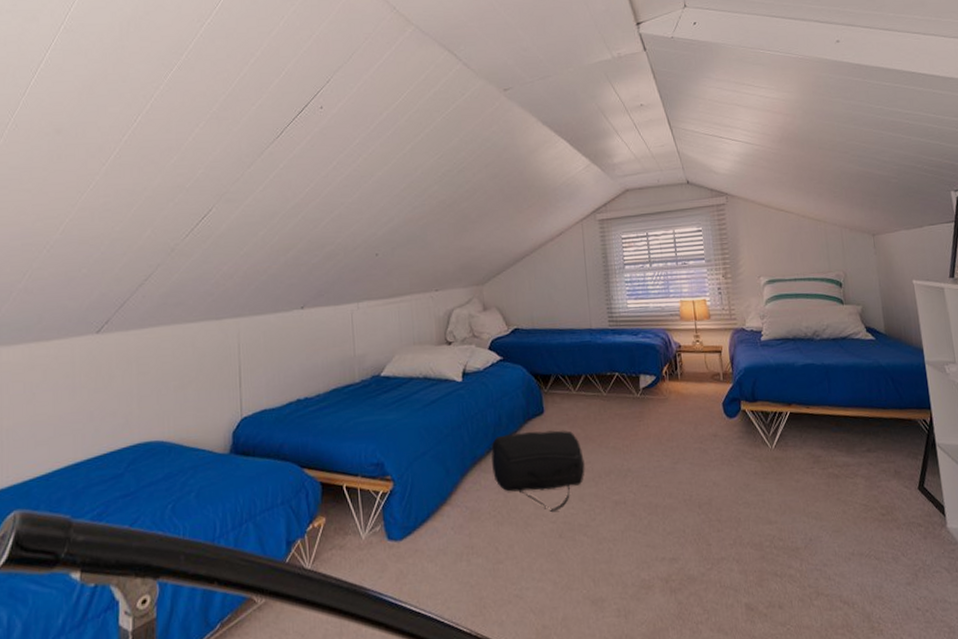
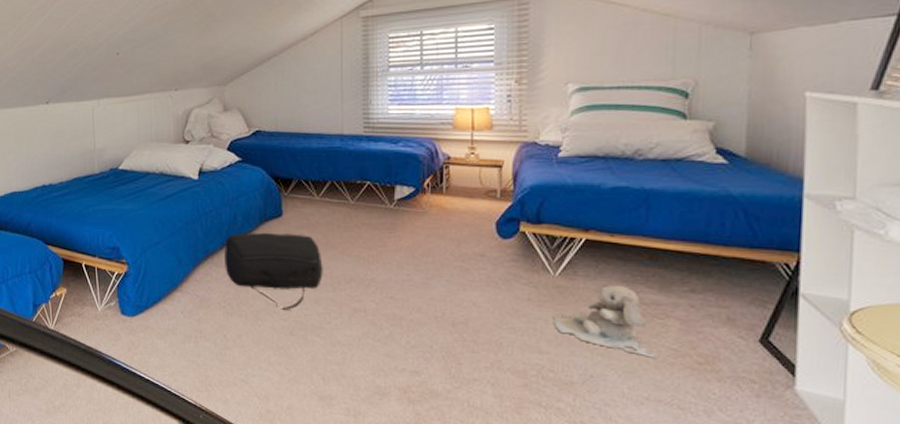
stuffed animal: none [775,451,853,515] -> present [553,285,656,358]

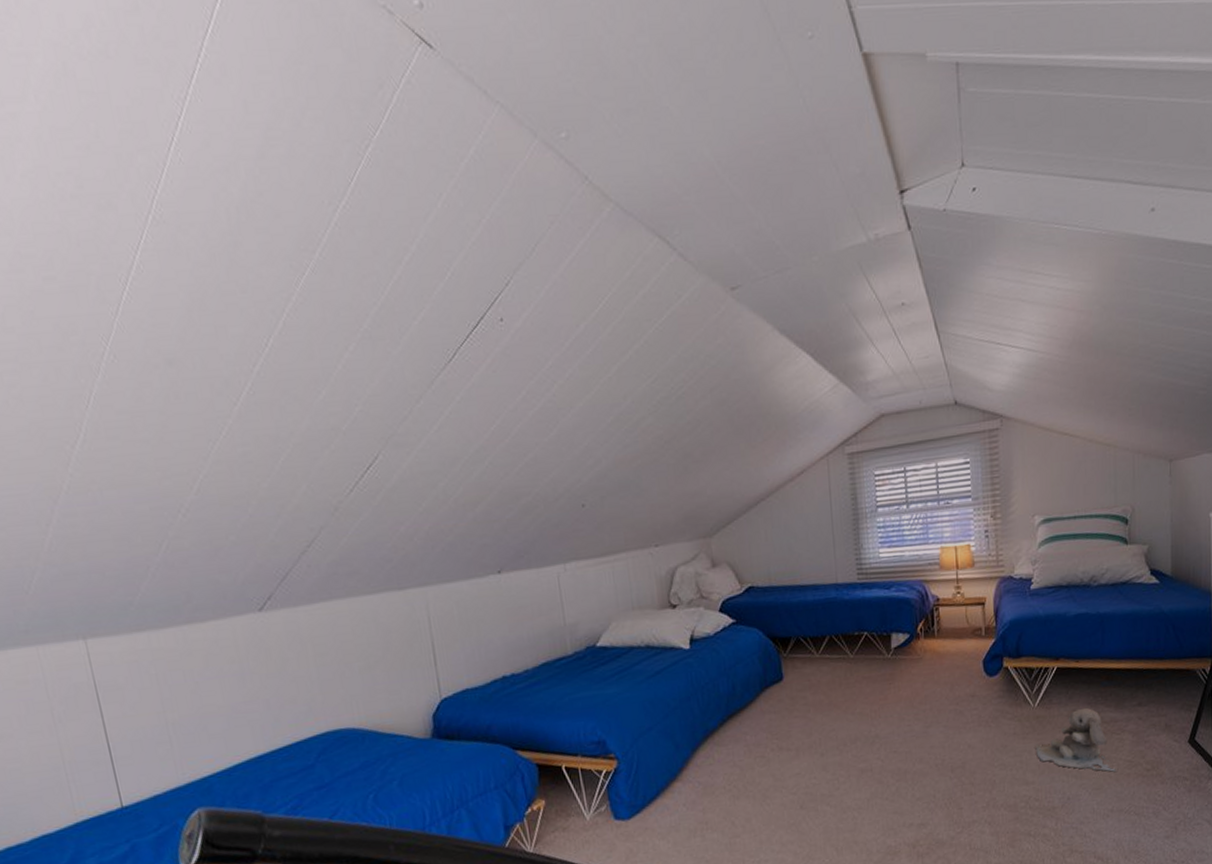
duffel bag: present [224,232,323,310] -> none [725,697,829,783]

